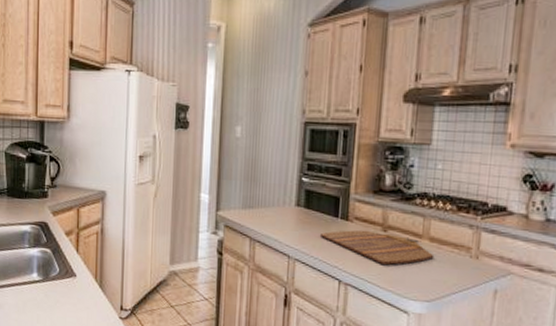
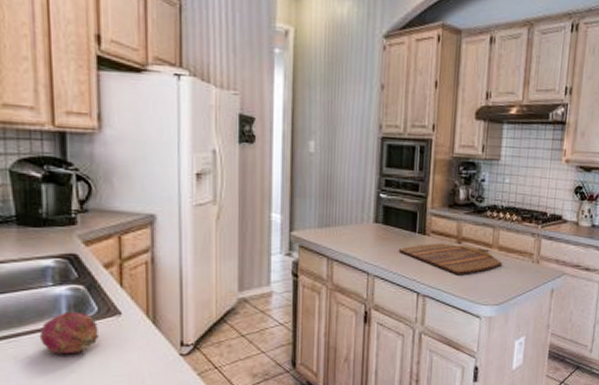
fruit: none [17,270,58,308] -> present [39,311,98,355]

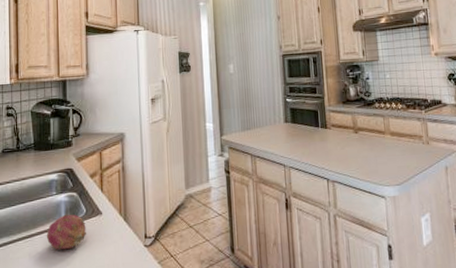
cutting board: present [398,243,503,274] -> none [306,134,397,160]

